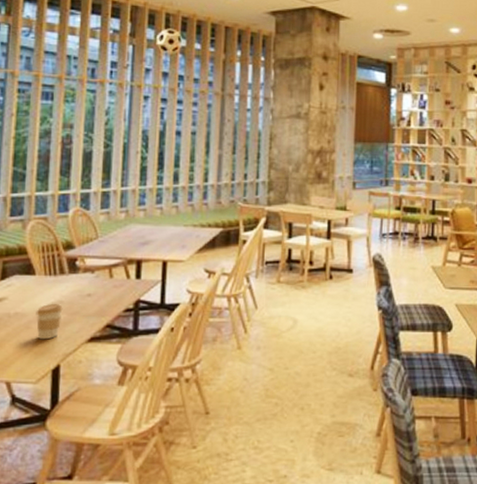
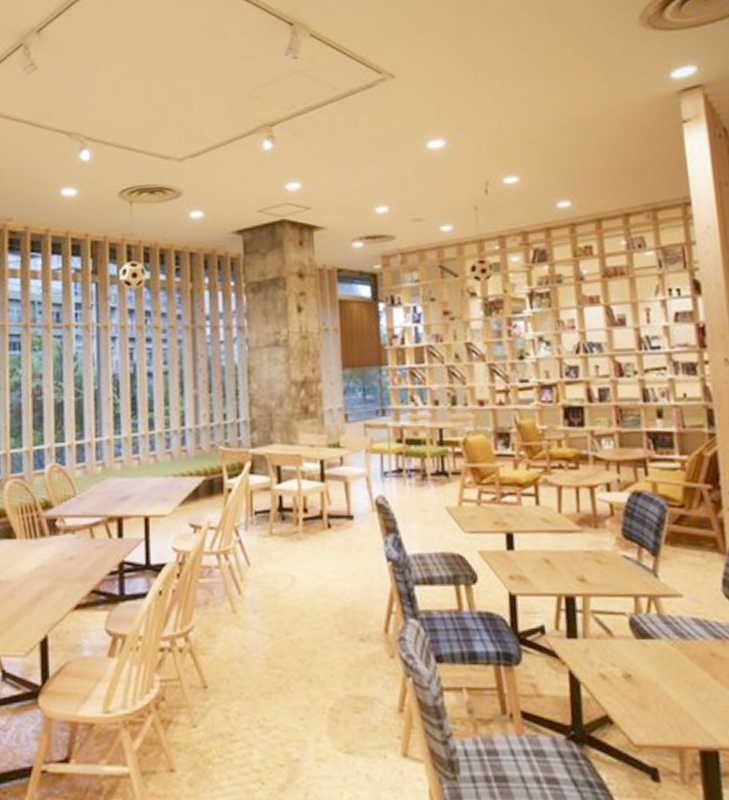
coffee cup: present [36,303,63,340] -> none [19,568,46,609]

